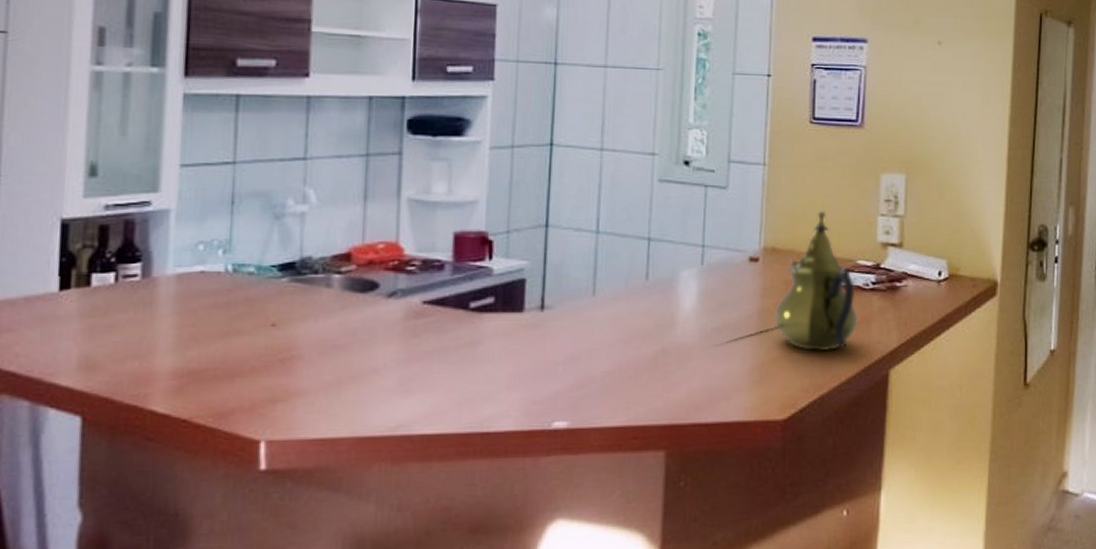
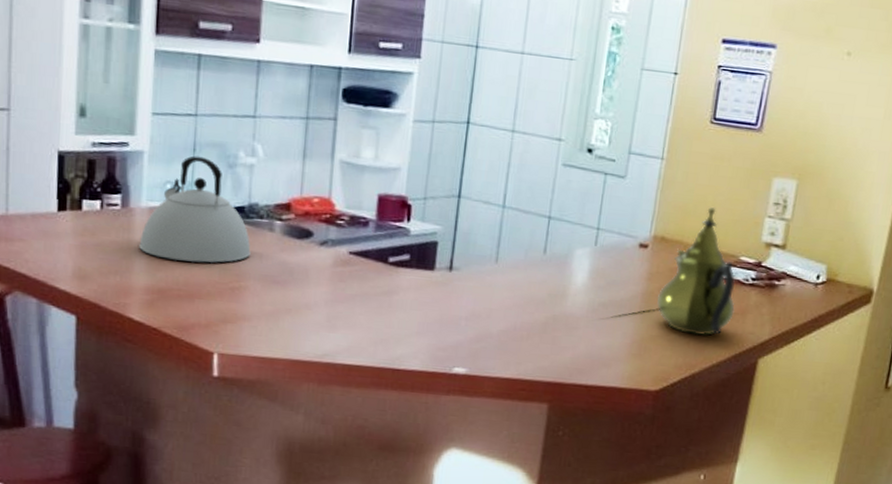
kettle: none [164,209,304,334] -> present [139,155,251,263]

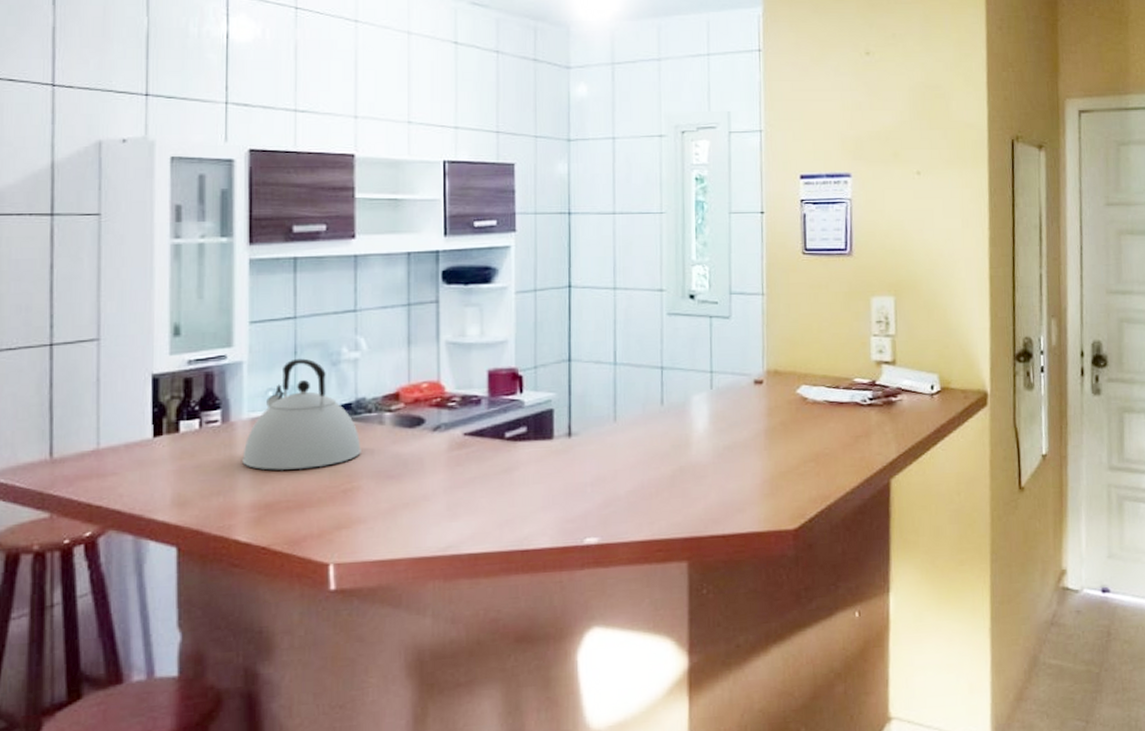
teapot: present [657,207,736,336] -> none [780,334,858,465]

